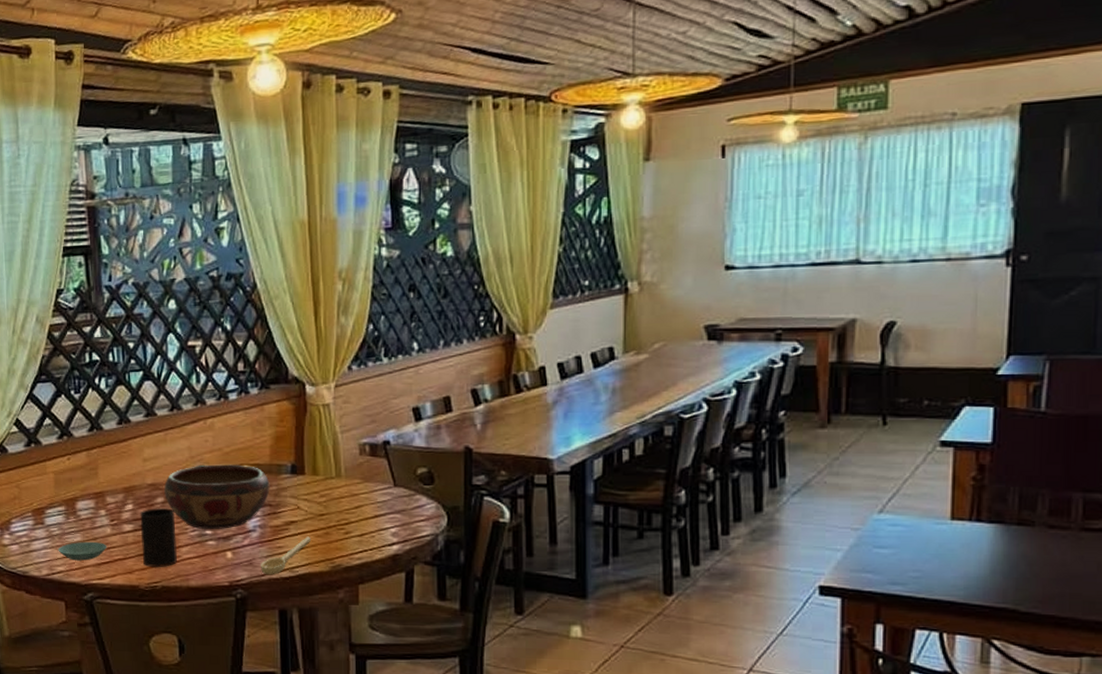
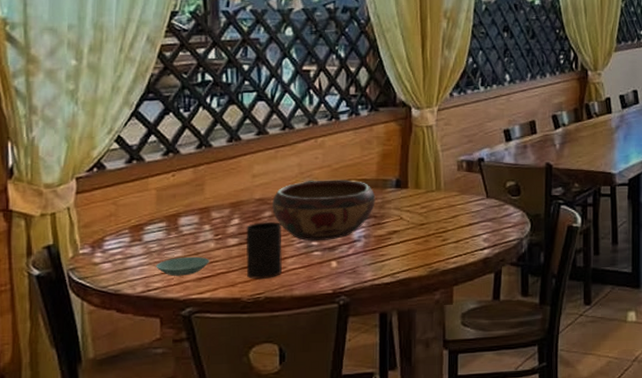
spoon: present [261,536,312,575] -> none [364,244,412,282]

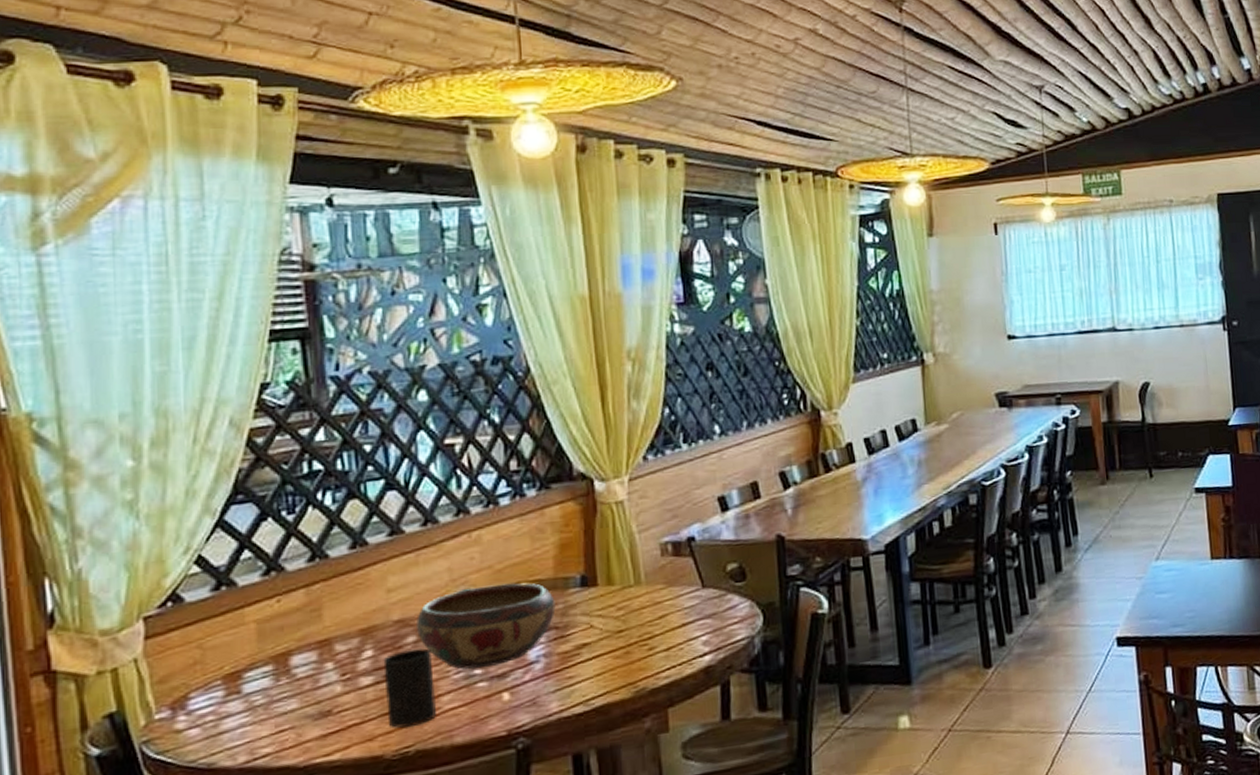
saucer: present [156,256,209,276] -> none [262,706,336,736]

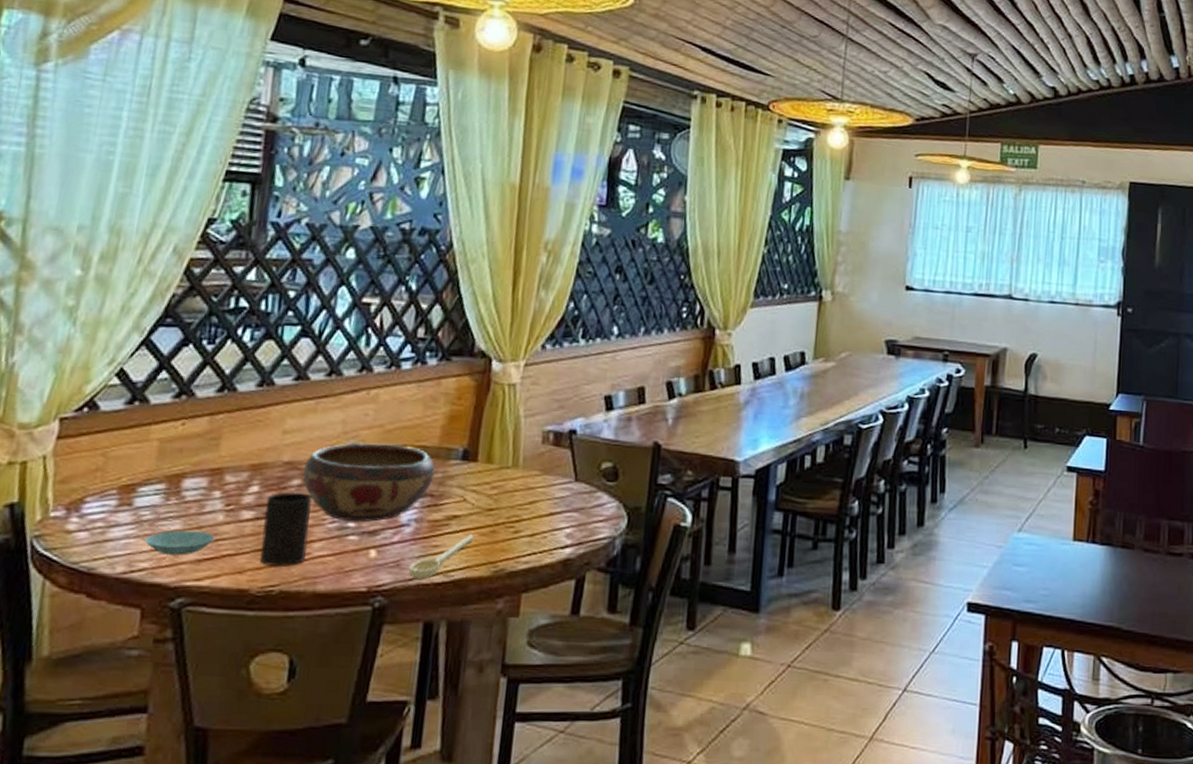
saucer: none [262,706,336,736] -> present [145,530,215,556]
spoon: none [547,659,609,715] -> present [409,534,475,580]

